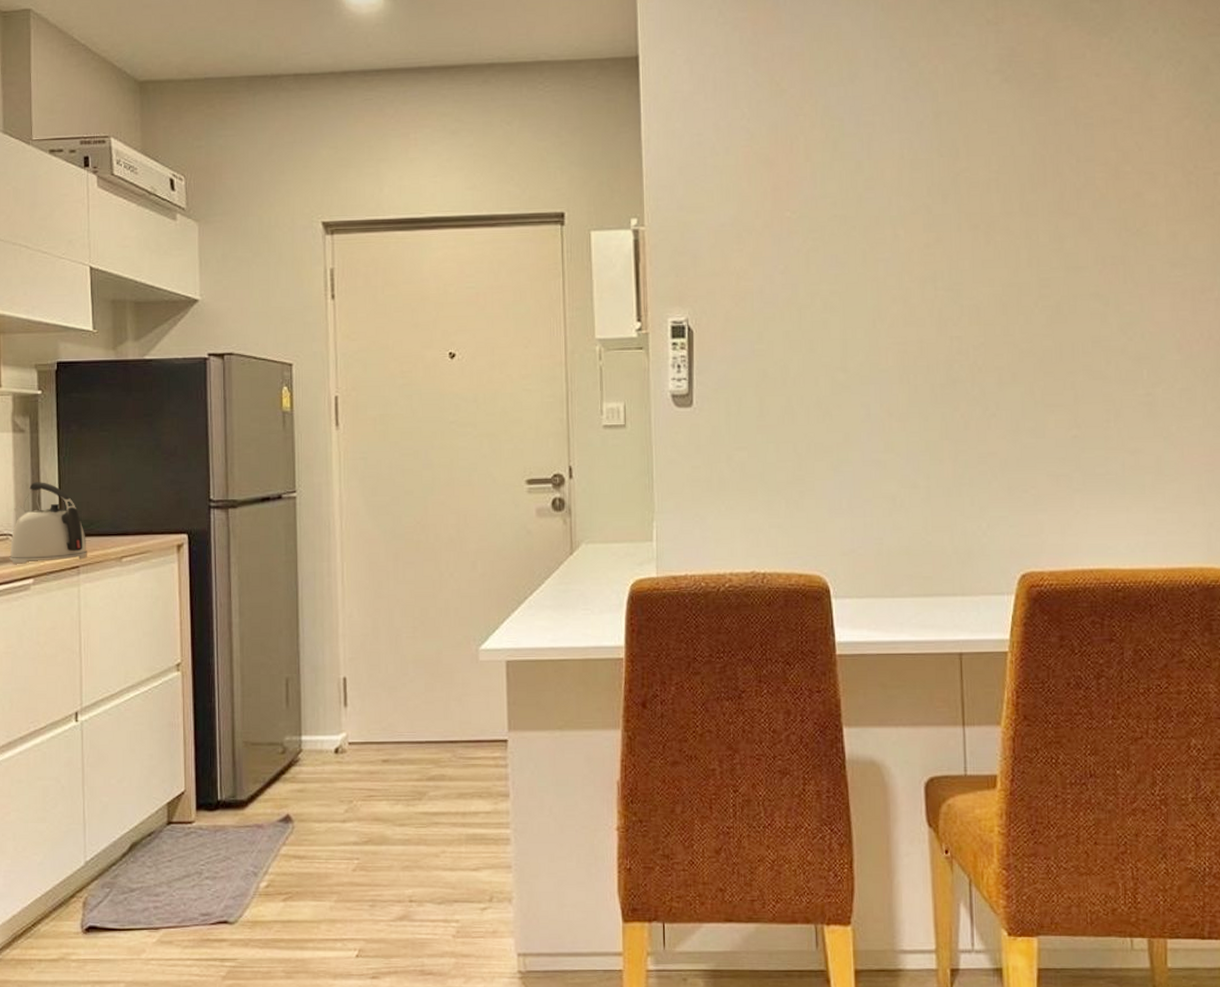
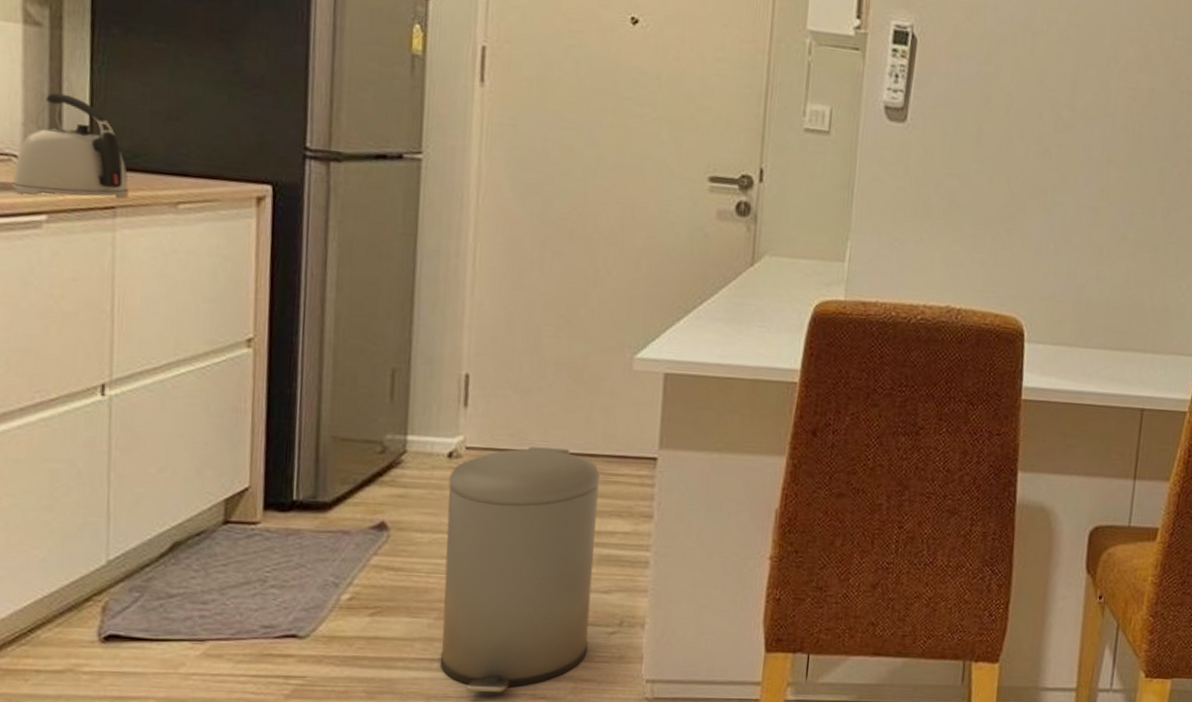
pedal bin: none [337,738,464,970] -> present [440,447,600,693]

